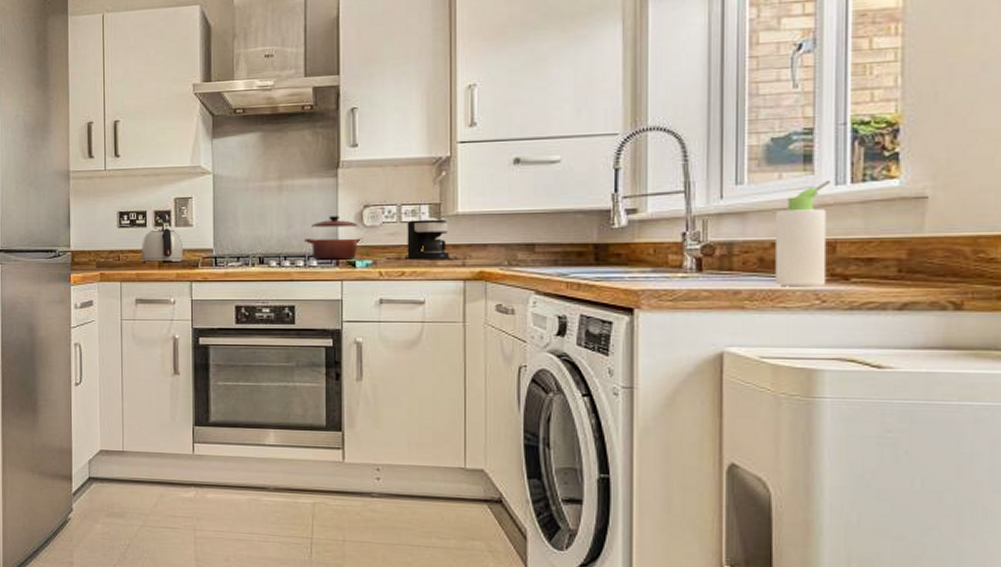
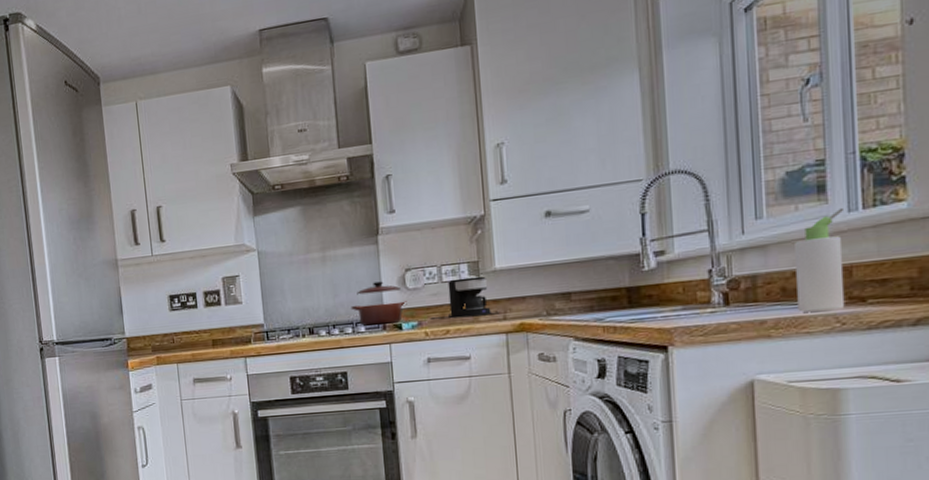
kettle: present [140,213,184,263] -> none [194,293,237,344]

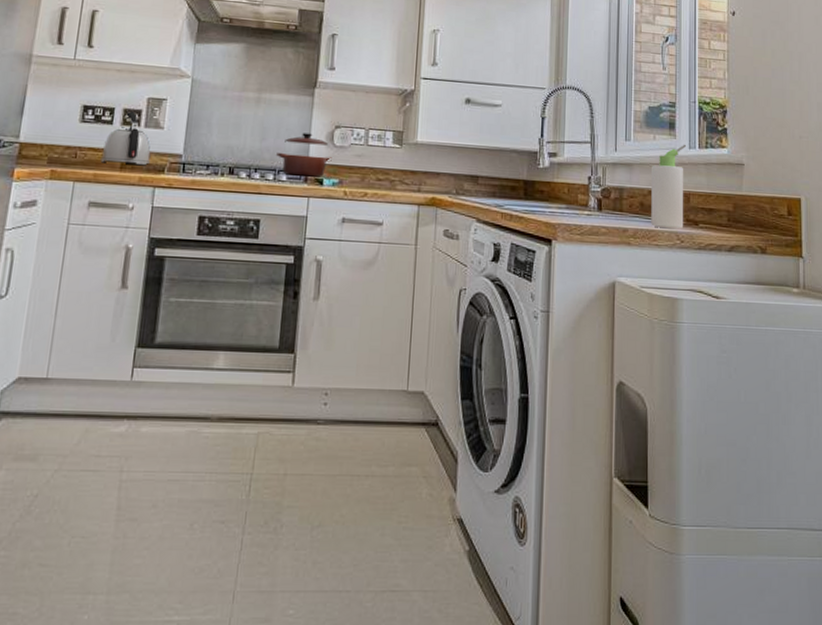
kettle: none [194,293,237,344] -> present [100,111,151,166]
coffee maker: present [430,276,499,321] -> none [351,144,415,185]

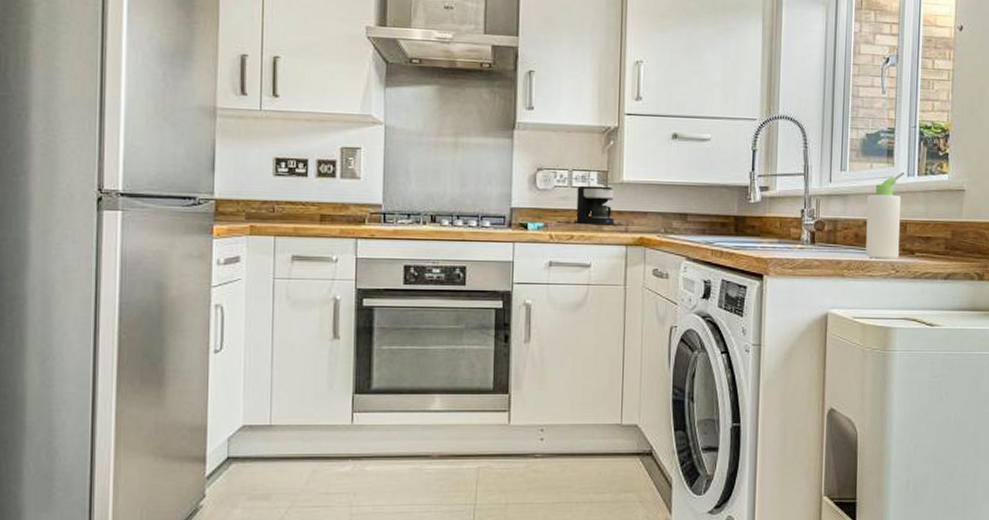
kettle: present [100,111,151,166] -> none [299,162,350,218]
saucepan: present [276,133,332,177] -> none [478,177,536,222]
coffee maker: none [351,144,415,185] -> present [556,185,622,226]

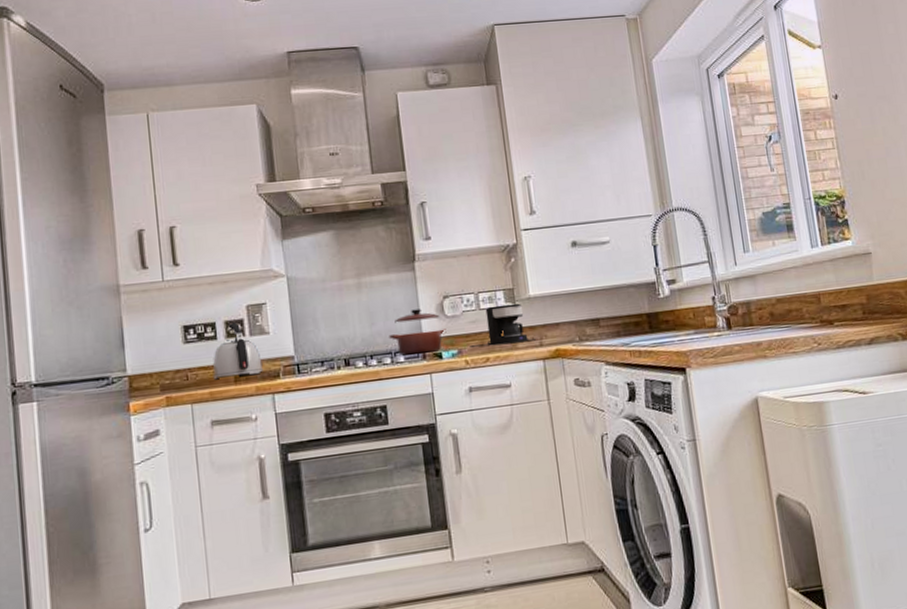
kettle: none [299,162,350,218] -> present [212,323,263,380]
saucepan: none [478,177,536,222] -> present [389,309,447,356]
bottle: present [865,171,905,259] -> none [776,244,819,335]

